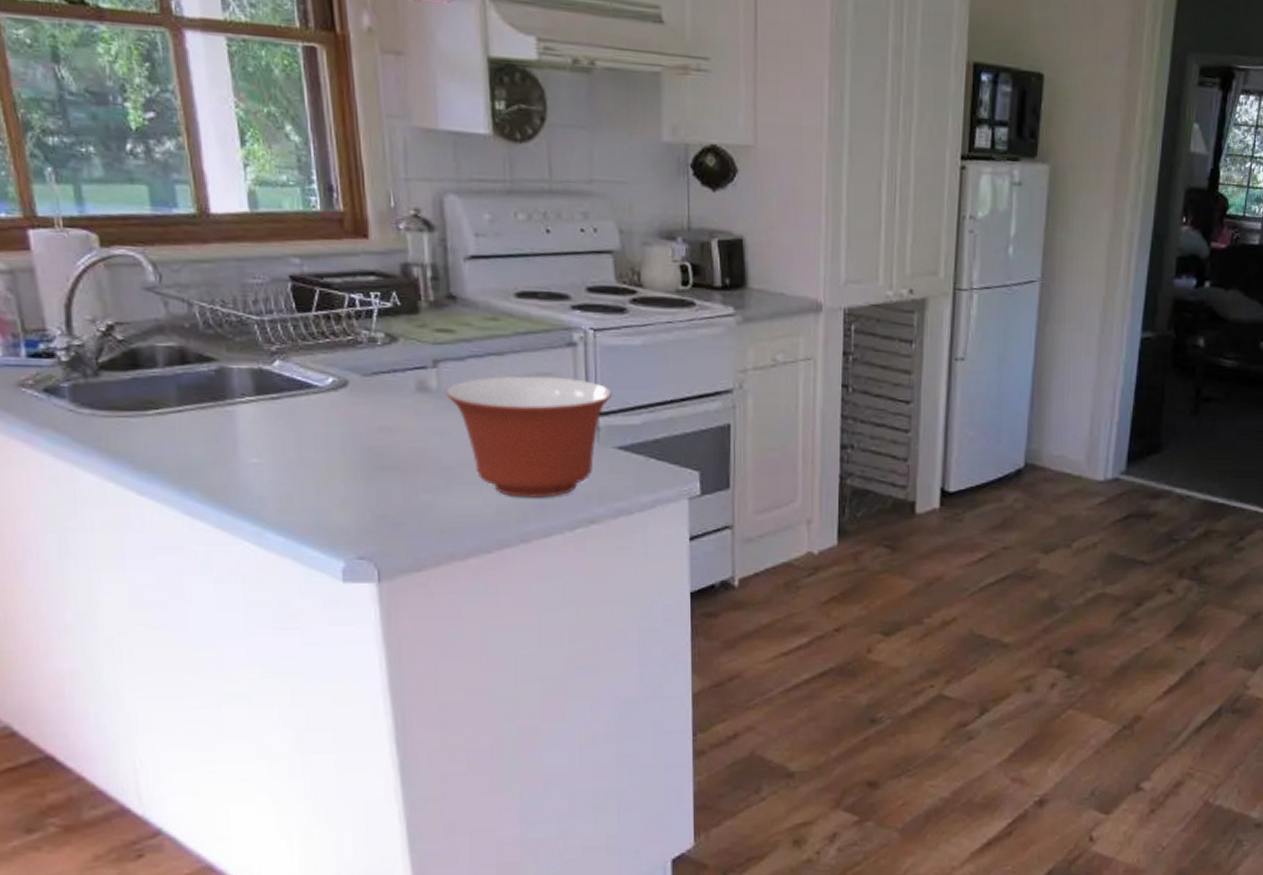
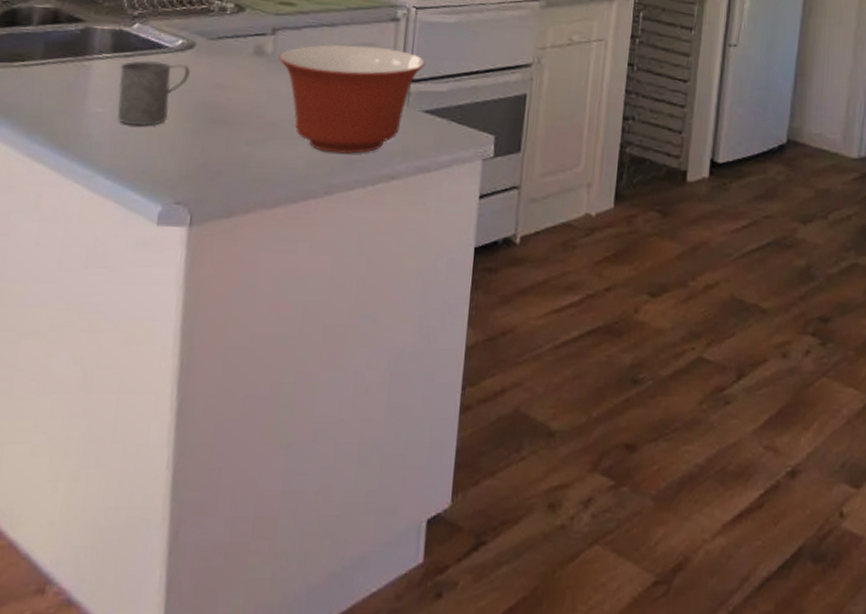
mug: none [269,403,349,477] -> present [117,60,191,127]

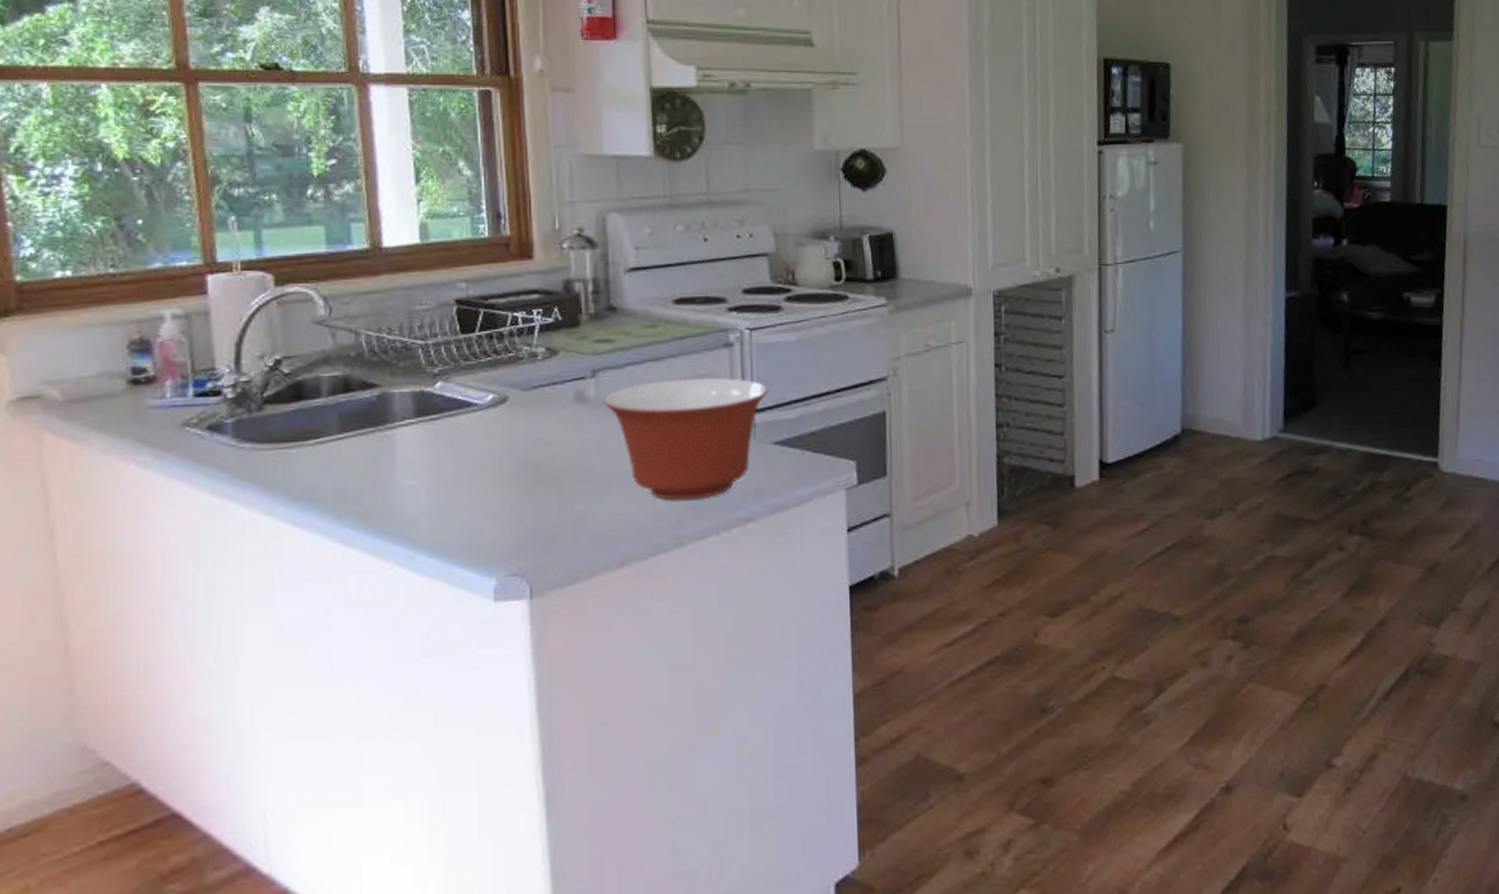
mug: present [117,60,191,127] -> none [428,421,508,495]

